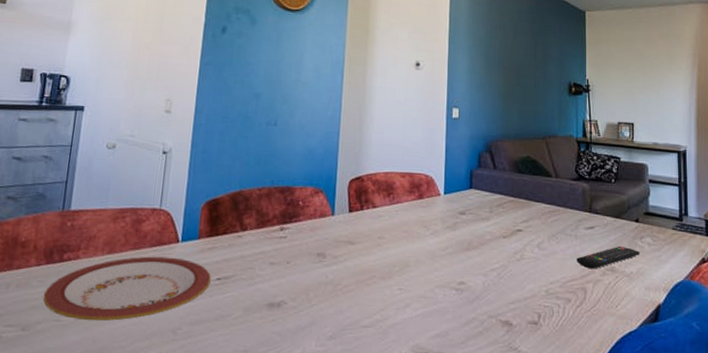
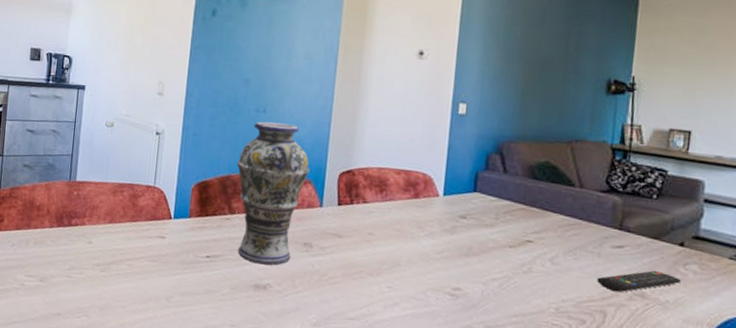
plate: present [43,256,211,321] -> none [56,228,201,283]
vase: none [248,134,322,281] -> present [236,121,311,265]

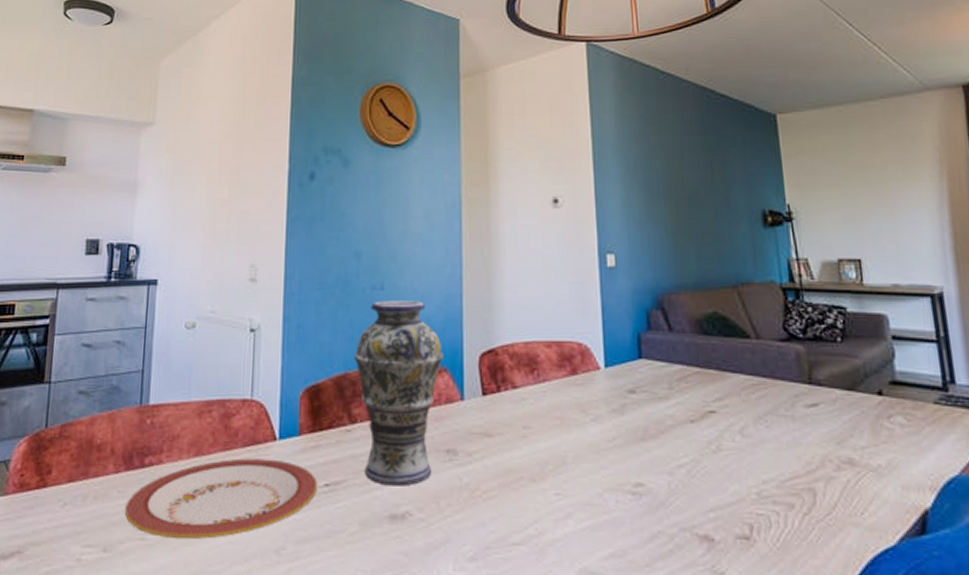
plate: none [56,228,201,283] -> present [124,458,317,540]
remote control: present [597,270,681,292] -> none [796,428,889,462]

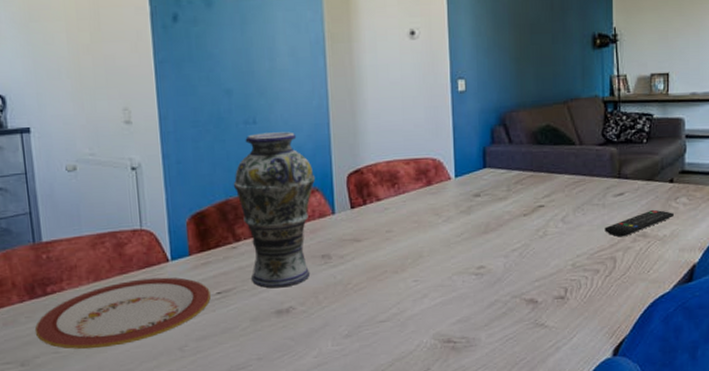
remote control: none [796,428,889,462] -> present [604,209,674,237]

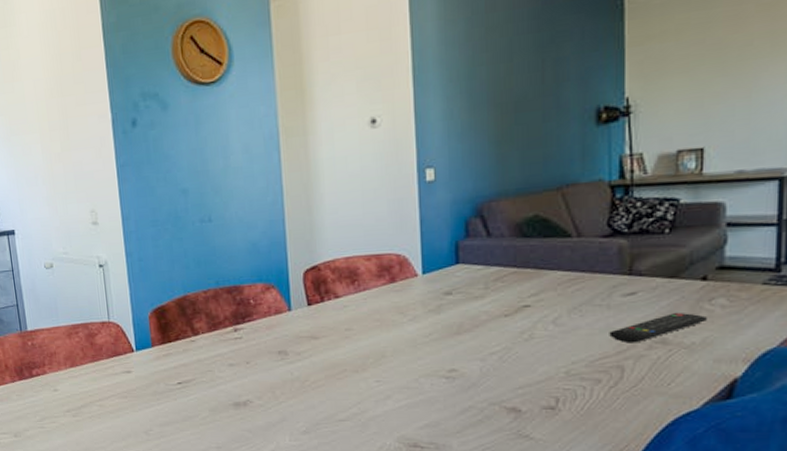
plate: present [34,277,211,349] -> none [24,366,172,427]
vase: present [233,132,316,289] -> none [190,229,272,381]

